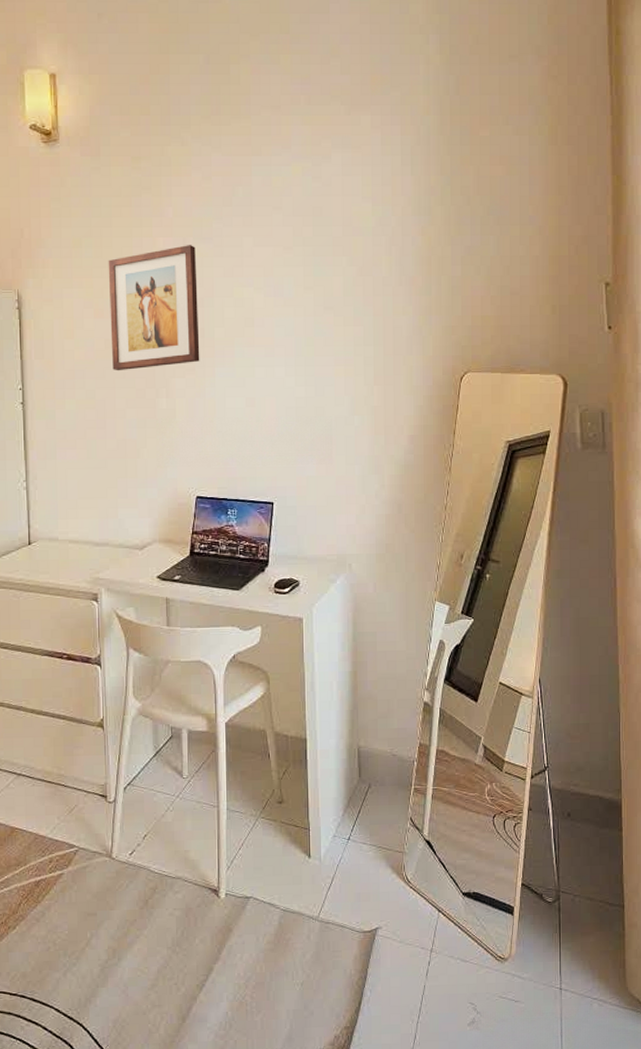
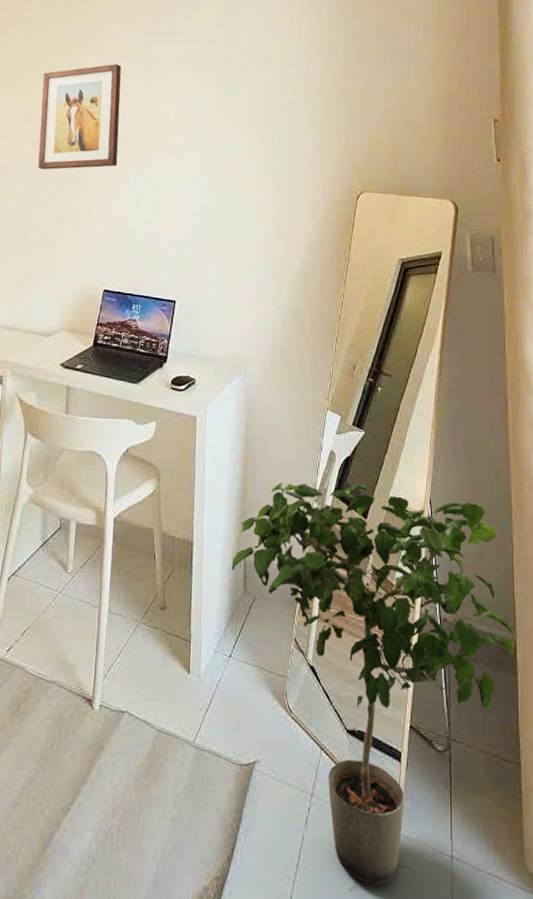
potted plant: none [345,669,622,1018] -> present [231,482,516,885]

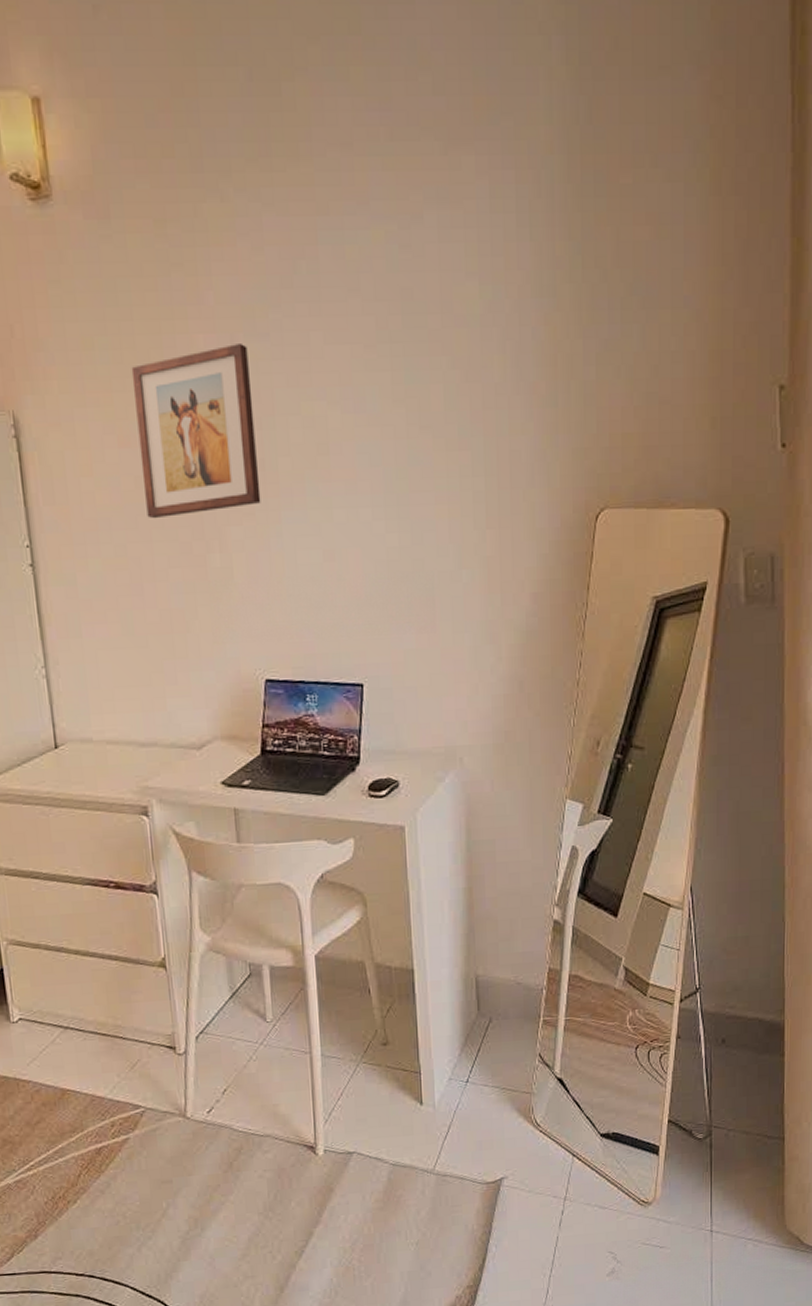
potted plant: present [231,482,516,885] -> none [461,879,785,1267]

